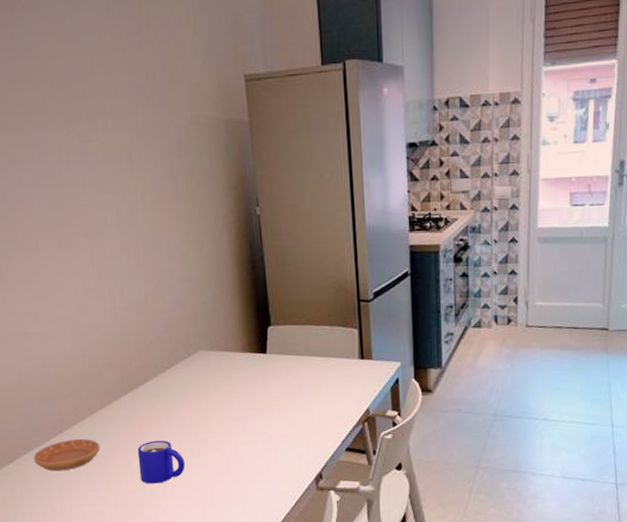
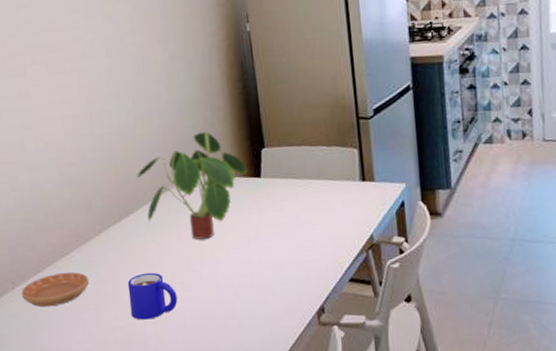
plant: none [148,309,254,410] -> present [137,131,247,240]

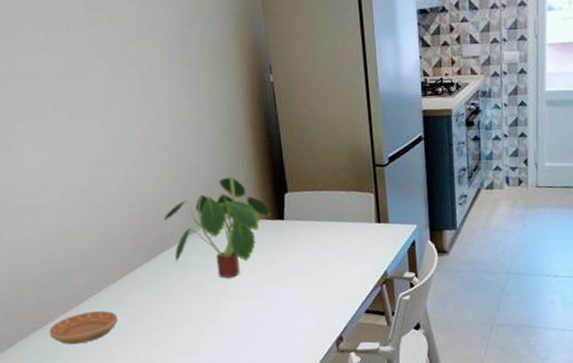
mug: present [127,272,178,320] -> none [156,309,206,353]

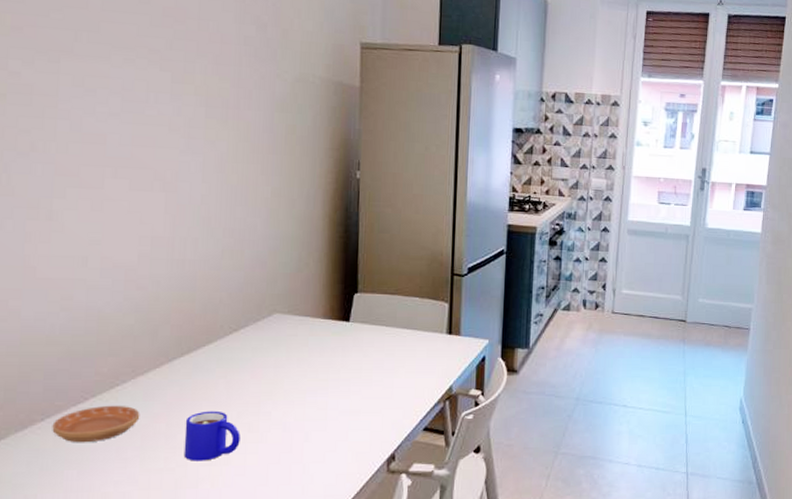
mug: none [156,309,206,353] -> present [183,410,240,461]
plant: present [164,177,271,278] -> none [216,270,336,379]

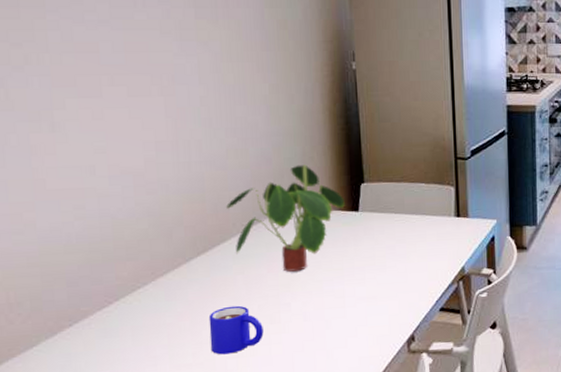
saucer: present [52,405,140,443] -> none [80,307,164,345]
plant: none [216,270,336,379] -> present [226,164,345,272]

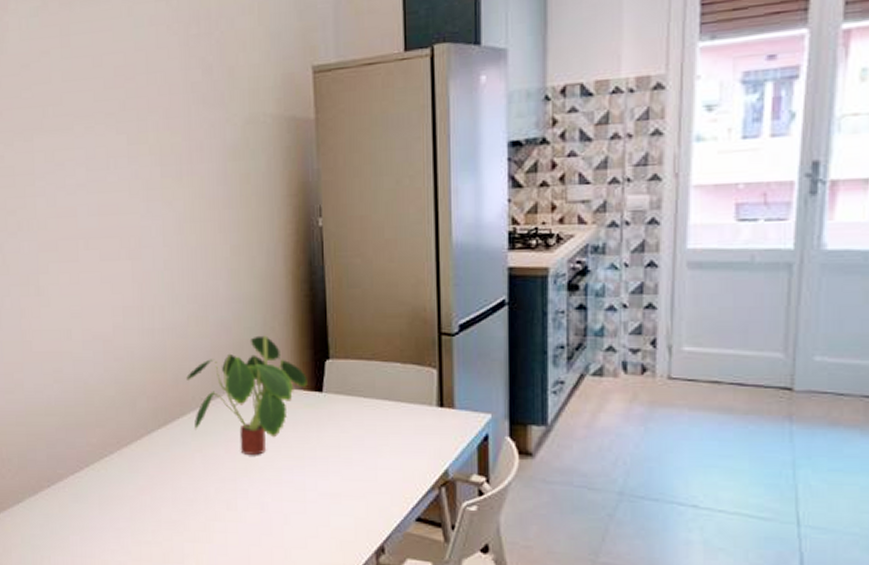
mug: present [208,305,264,355] -> none [167,485,220,537]

